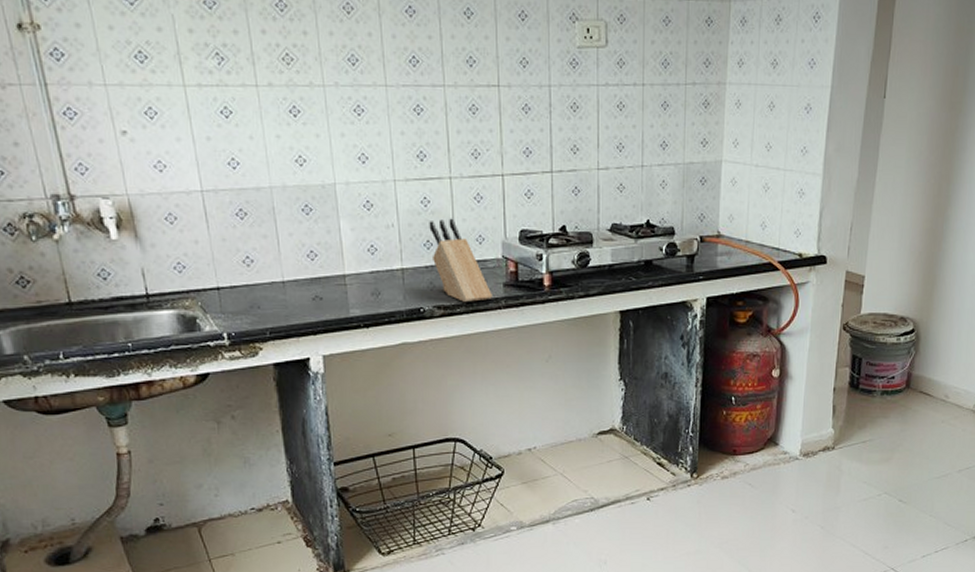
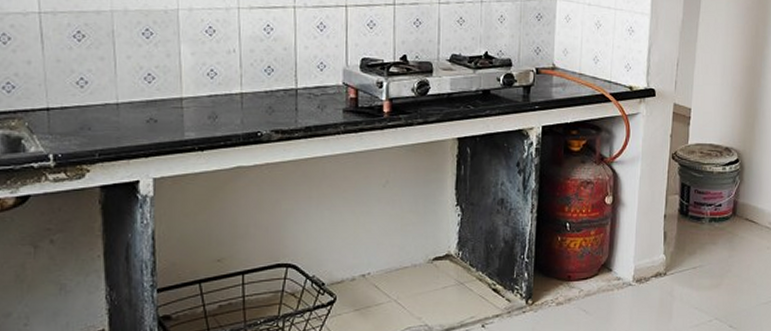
knife block: present [429,218,492,302] -> none [271,45,331,127]

